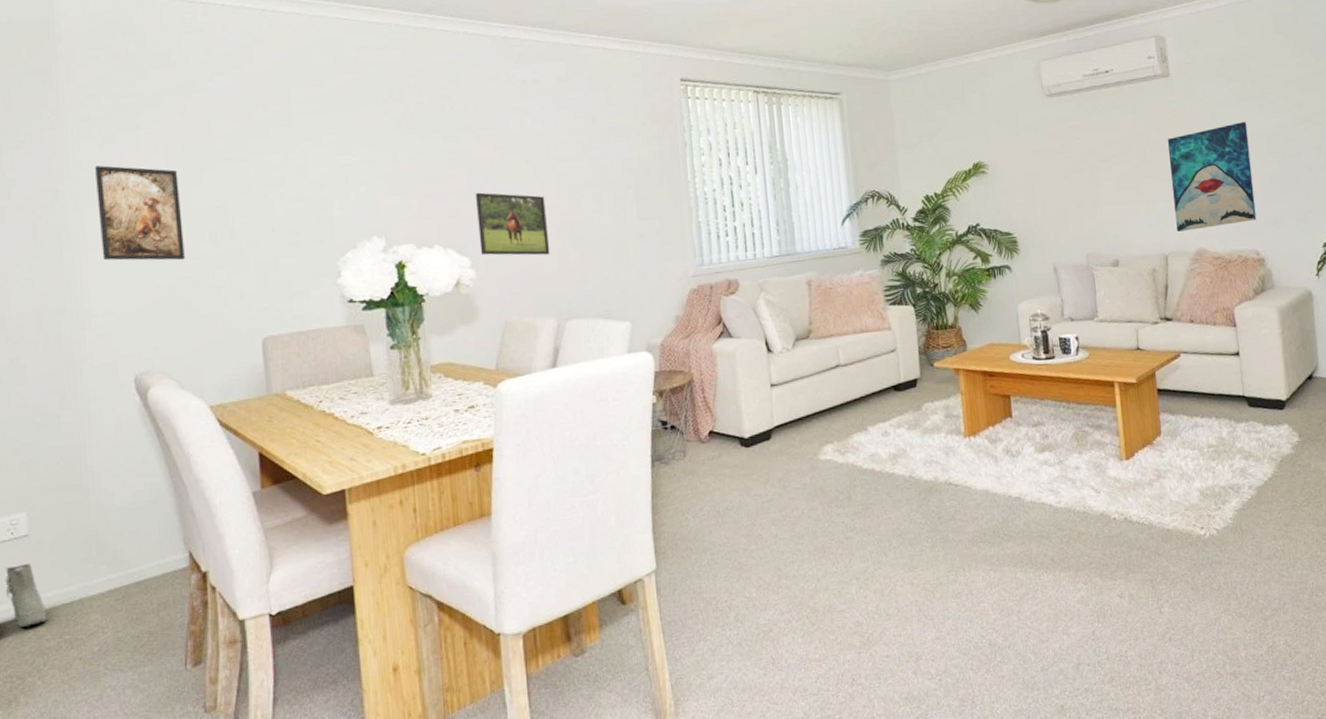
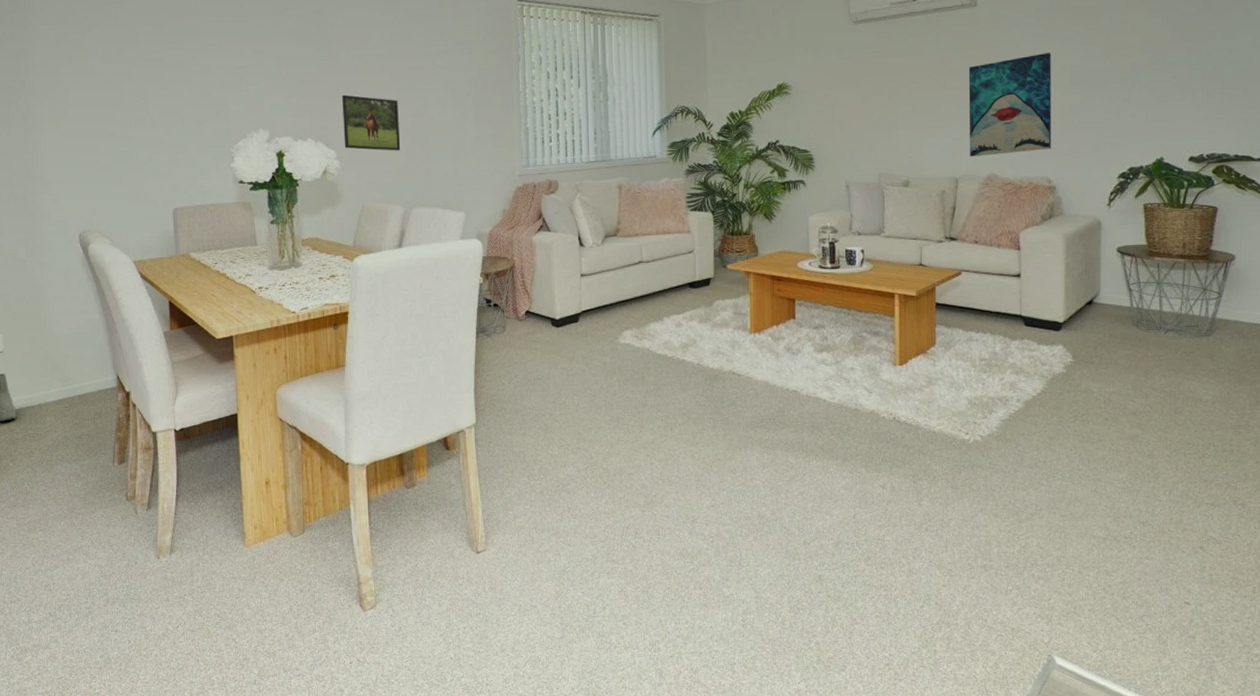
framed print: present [94,165,185,261] -> none [51,61,117,142]

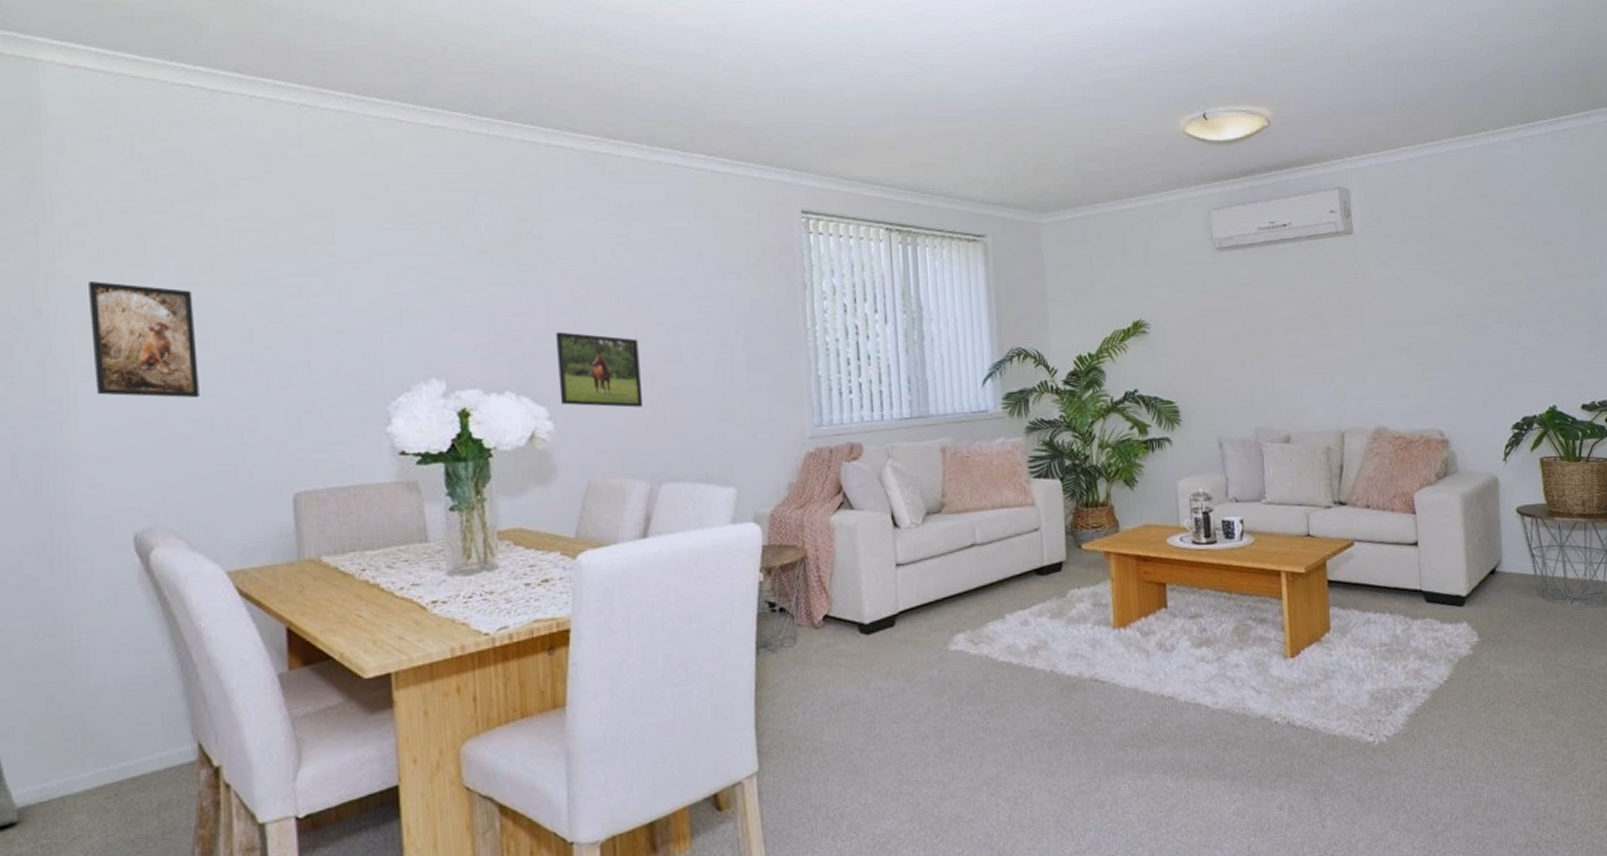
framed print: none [51,61,117,142] -> present [87,281,199,399]
wall art: present [968,52,1052,157] -> none [1348,287,1442,407]

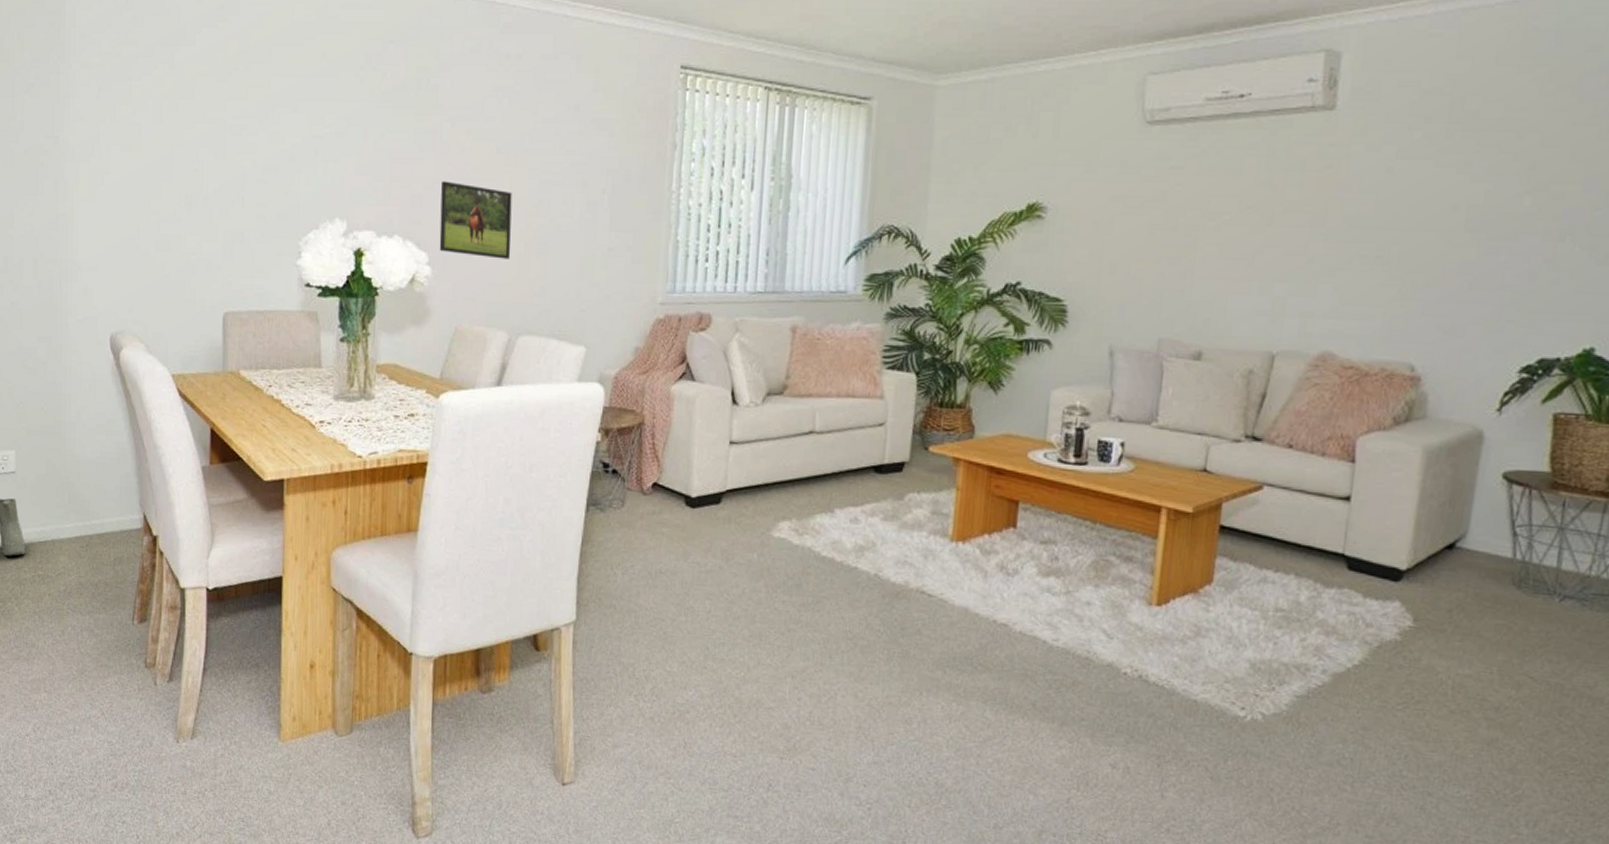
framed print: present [87,281,199,399] -> none [90,116,163,223]

